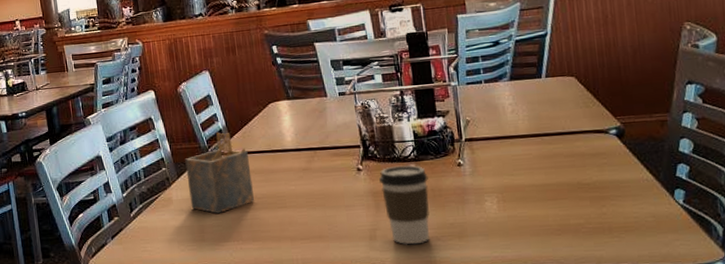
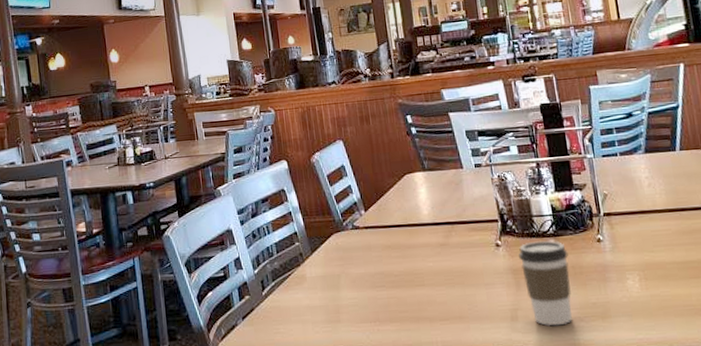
napkin holder: present [185,132,254,213] -> none [319,205,391,292]

